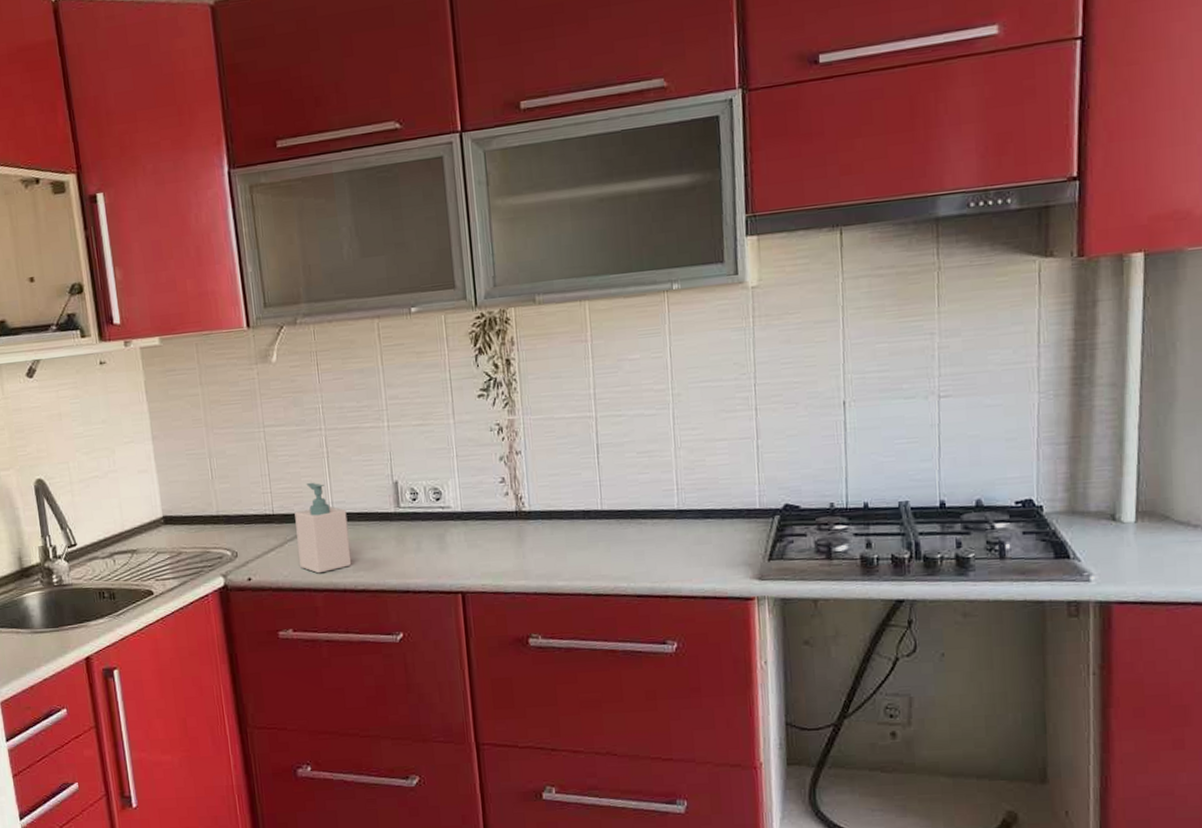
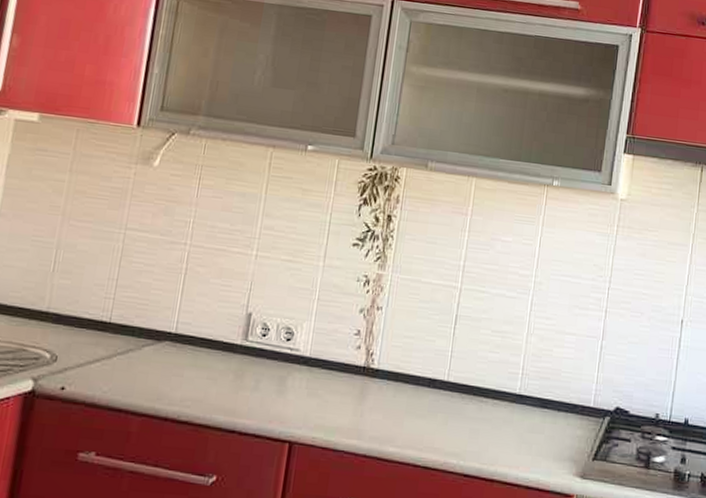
soap bottle: present [294,482,352,574] -> none [124,296,190,396]

